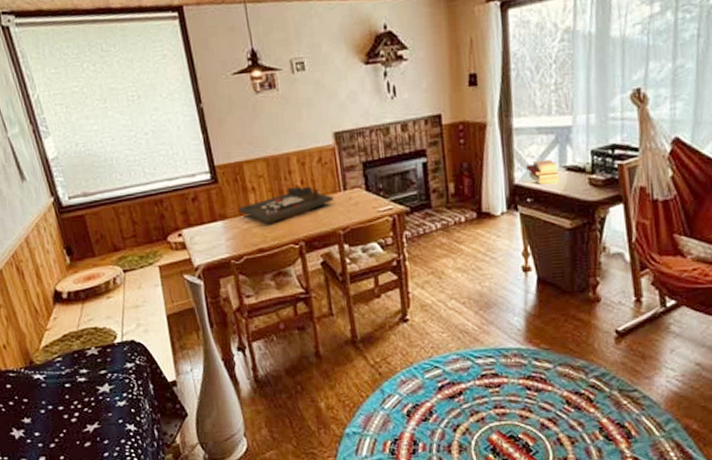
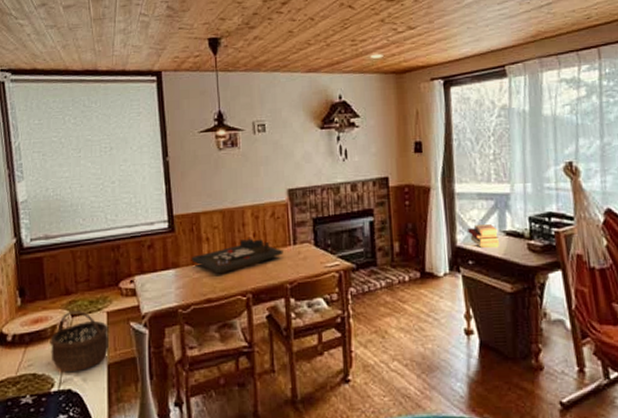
wicker basket: none [105,265,166,324] -> present [50,310,109,371]

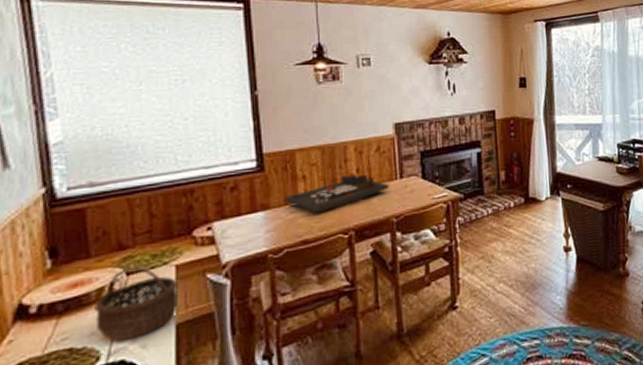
books: present [468,224,500,249] -> none [566,151,594,174]

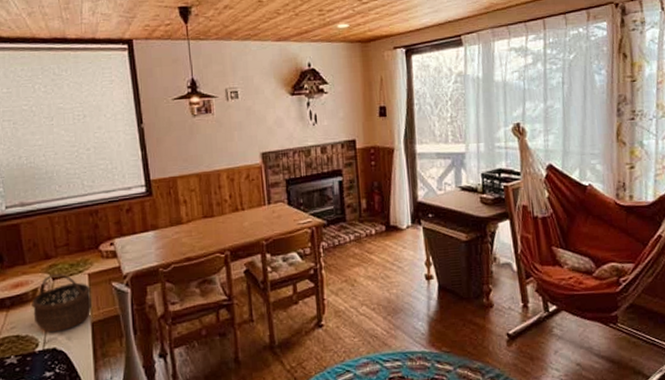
gameboard: present [284,172,389,214] -> none [170,198,259,235]

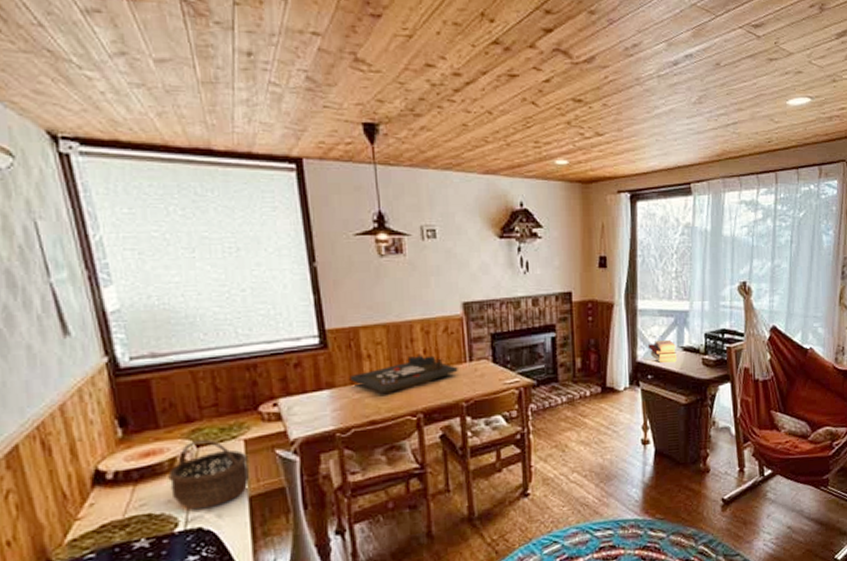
gameboard: none [170,198,259,235] -> present [349,353,458,395]
books: none [428,181,456,203] -> present [648,340,678,364]

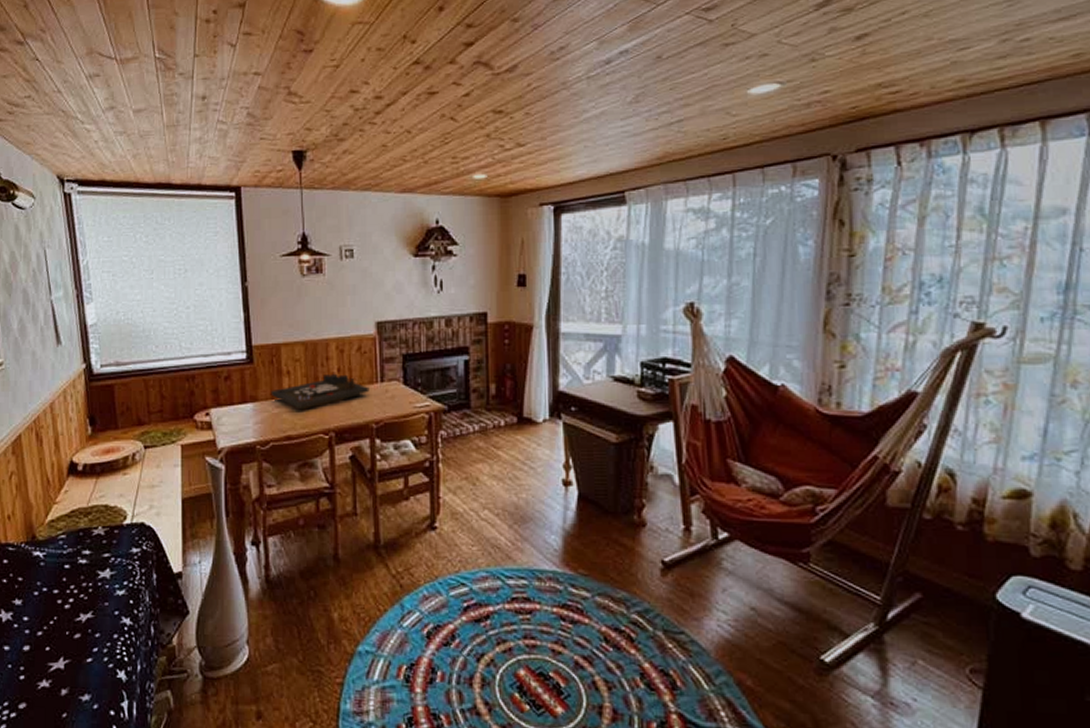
wicker basket: present [168,439,249,509] -> none [122,441,183,504]
books: present [648,340,678,364] -> none [572,368,607,395]

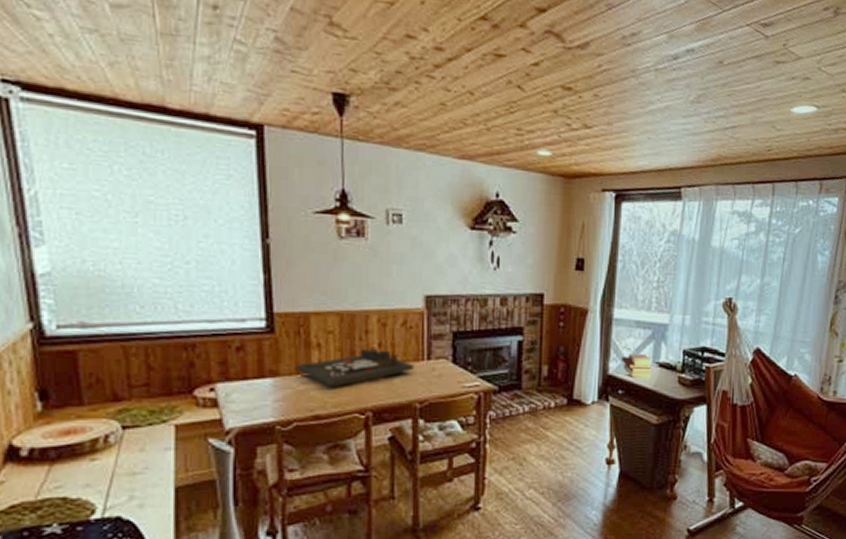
books: none [572,368,607,395] -> present [622,354,652,379]

